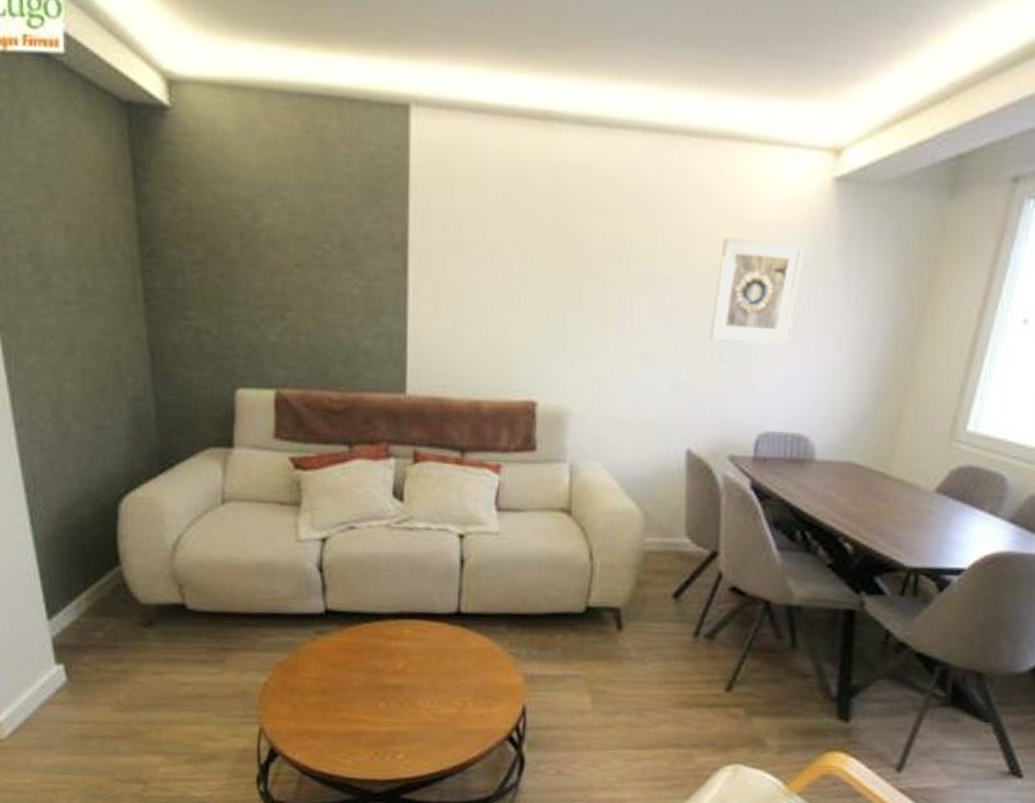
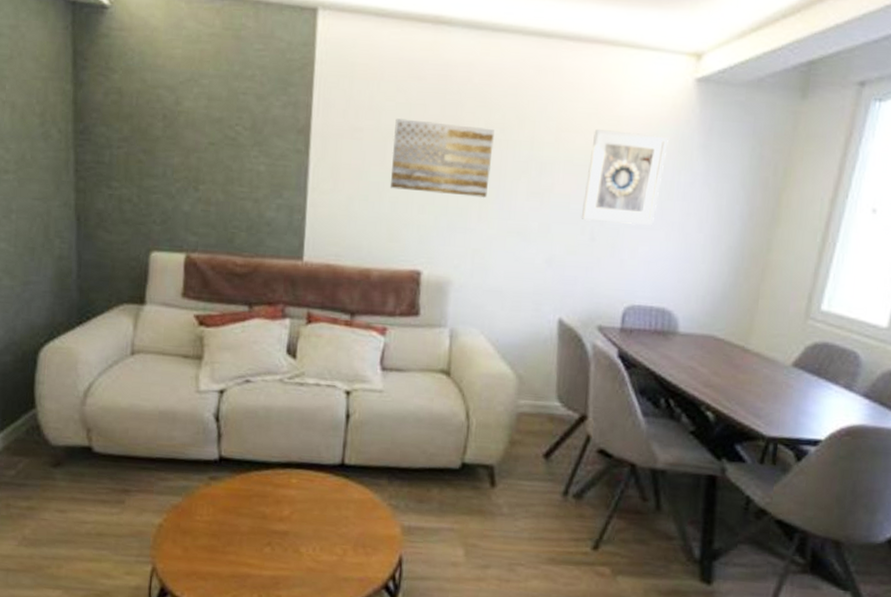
wall art: none [498,231,613,319] -> present [389,118,494,199]

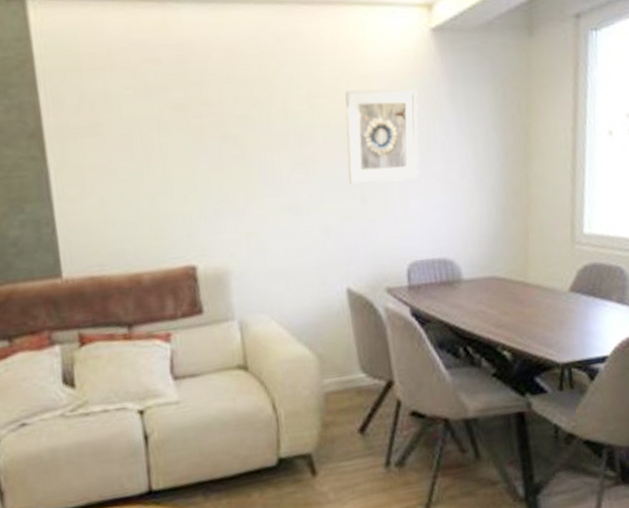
wall art: present [389,118,494,199] -> none [137,104,250,183]

